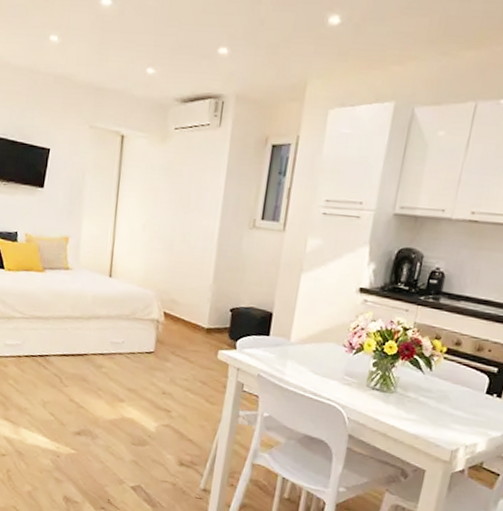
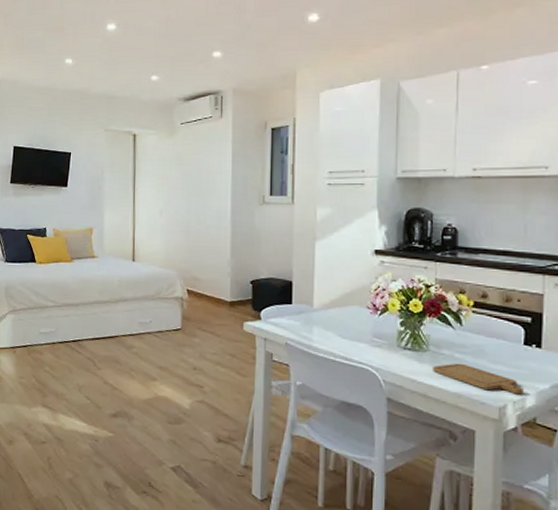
chopping board: none [396,406,478,440] -> present [433,363,524,395]

